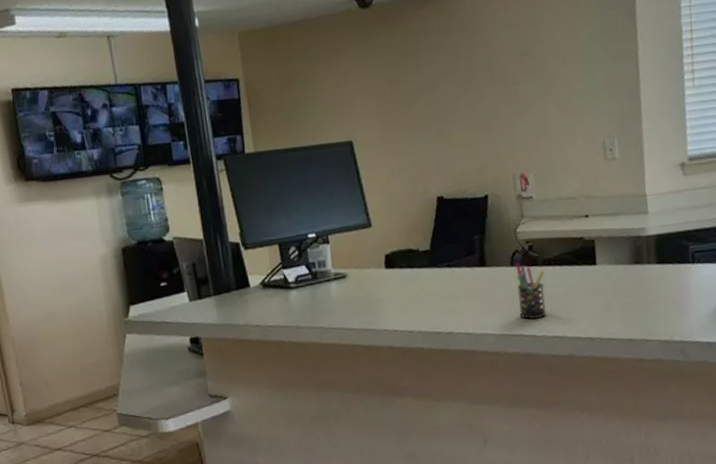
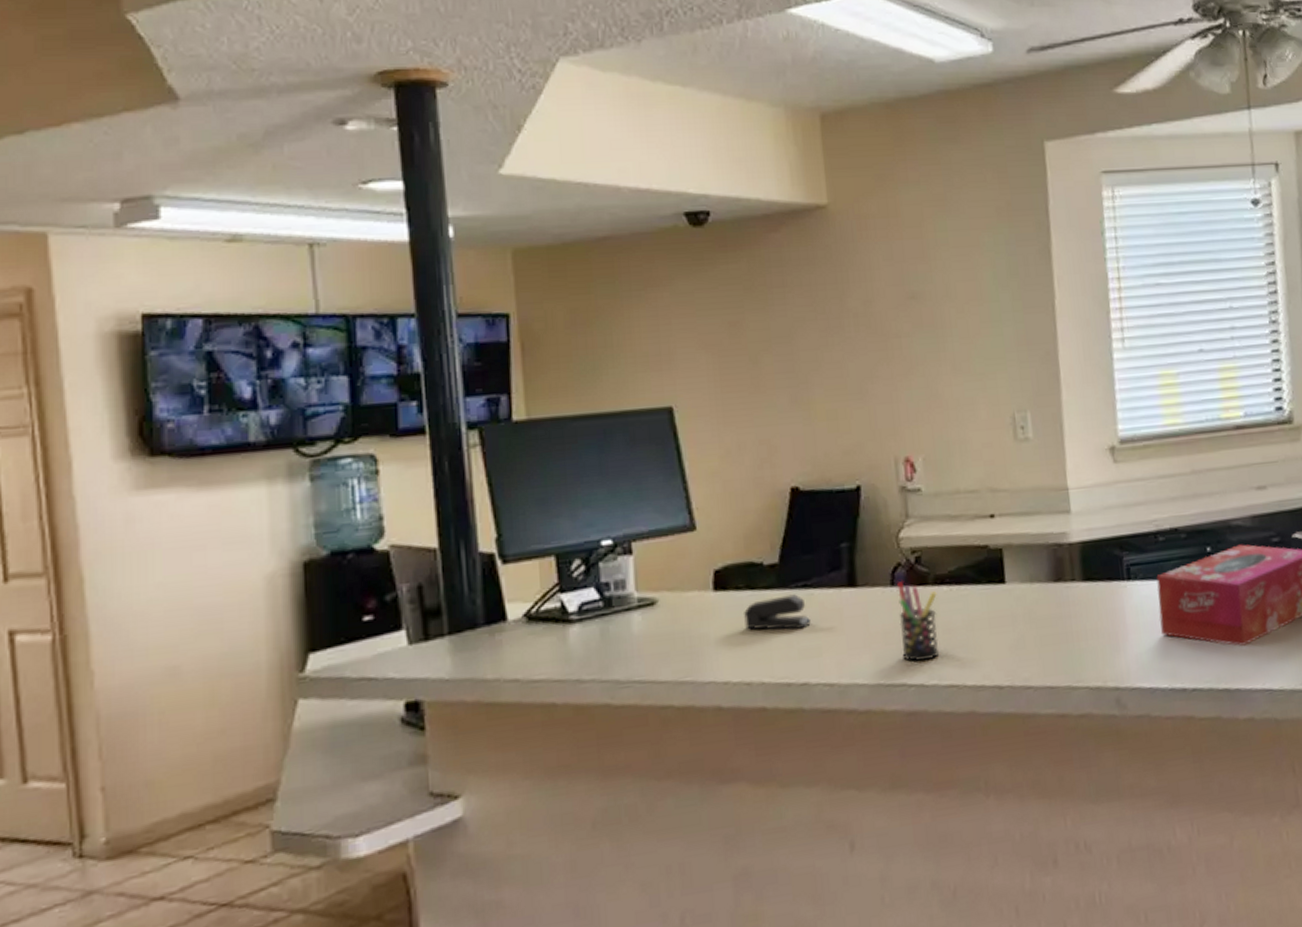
stapler: none [407,271,454,296] -> present [744,594,812,630]

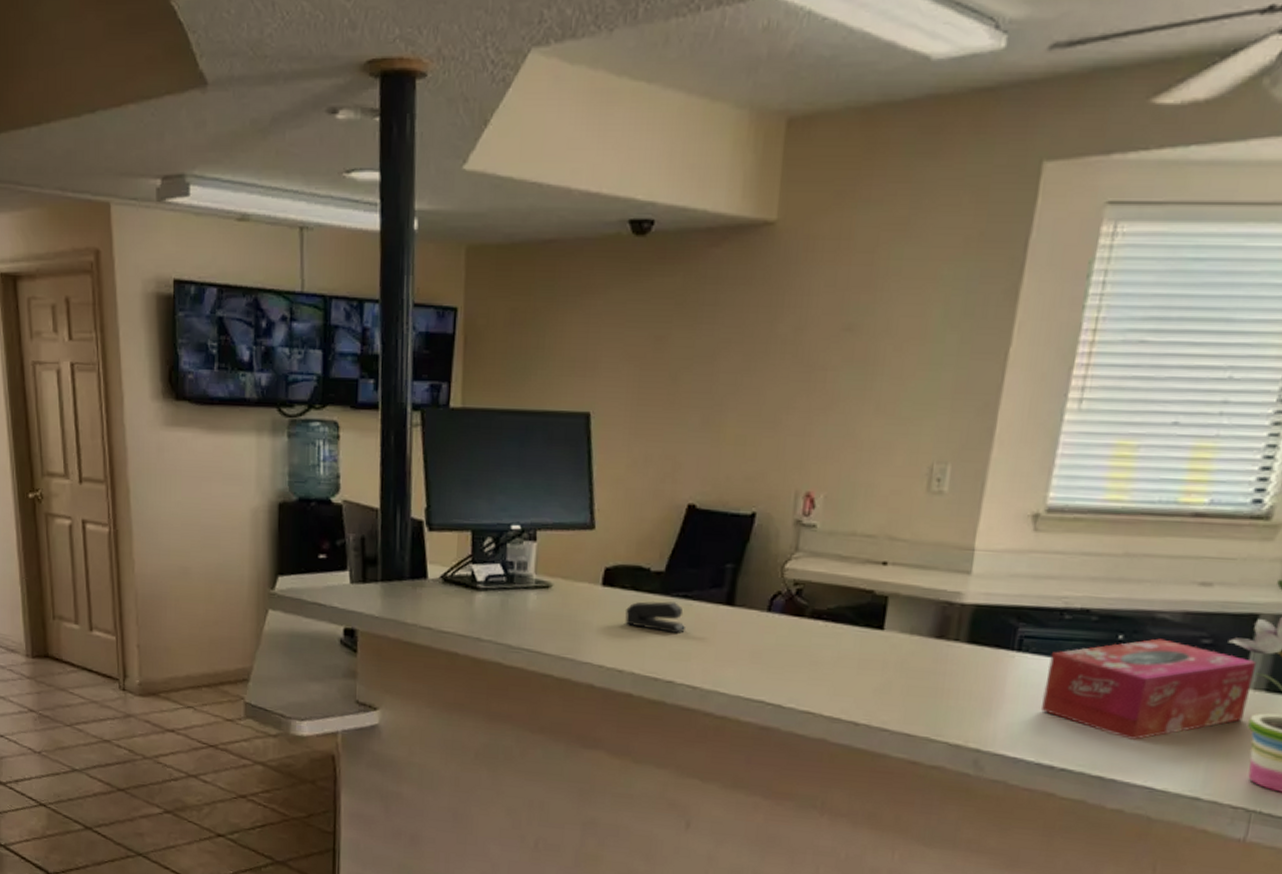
pen holder: present [897,581,939,662] -> none [766,609,811,685]

